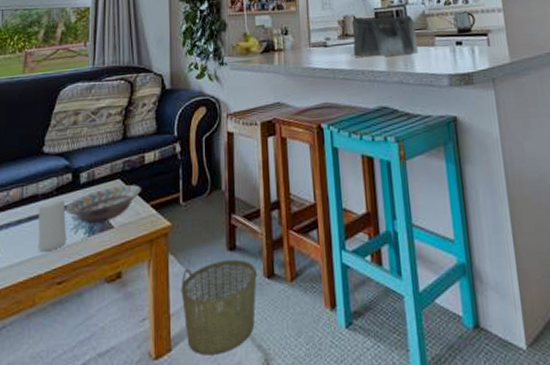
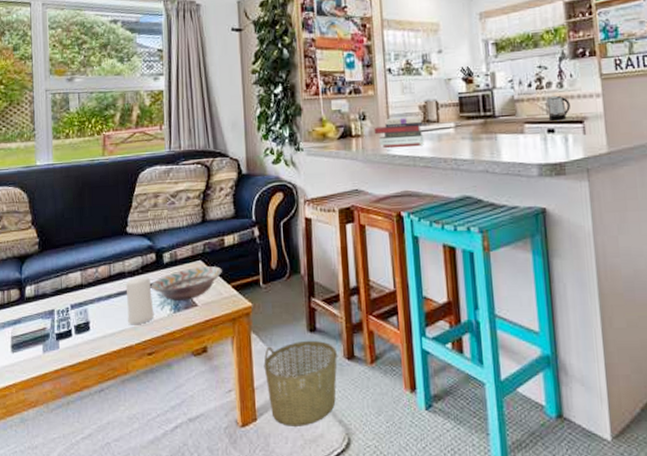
books: none [295,31,344,61] -> present [374,116,425,148]
saddlebag: present [351,14,419,58] -> none [433,100,506,145]

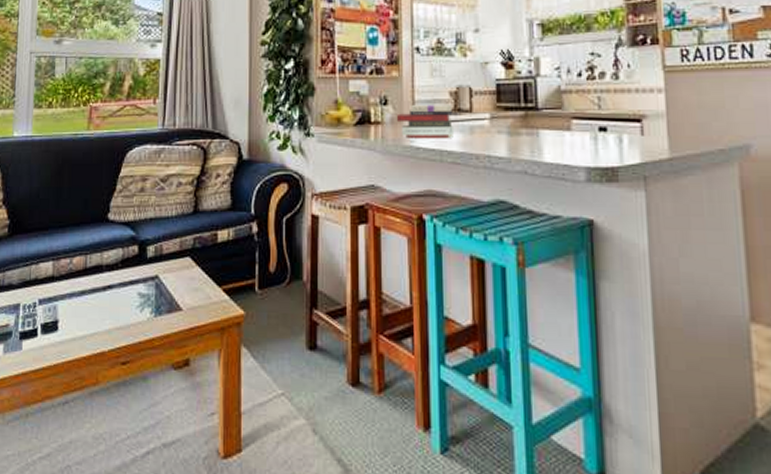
candle: present [125,277,154,324] -> none [102,272,132,327]
decorative bowl: present [150,266,222,301] -> none [130,264,213,303]
basket: present [263,340,338,426] -> none [253,359,341,463]
kettle: present [545,95,570,122] -> none [597,88,626,119]

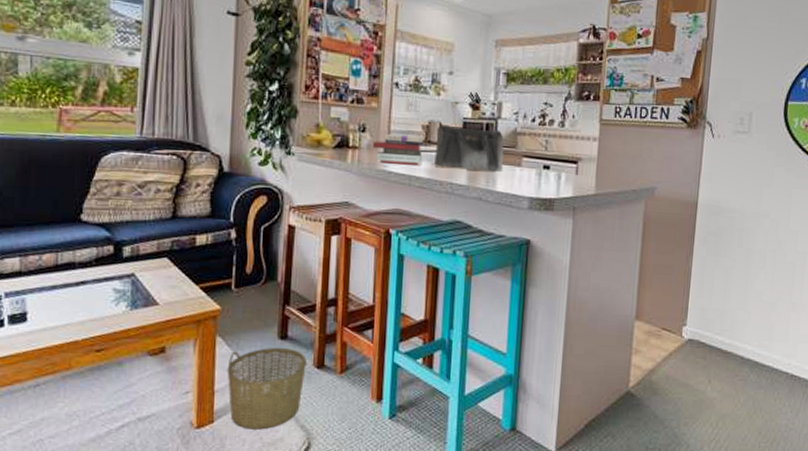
basket: none [253,359,341,463] -> present [227,347,308,430]
saddlebag: none [464,89,550,139] -> present [432,124,504,172]

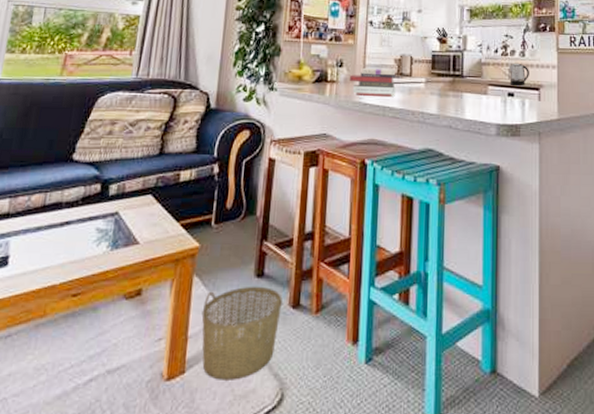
saddlebag: present [432,124,504,172] -> none [404,58,471,100]
kettle: none [546,133,568,159] -> present [508,63,529,87]

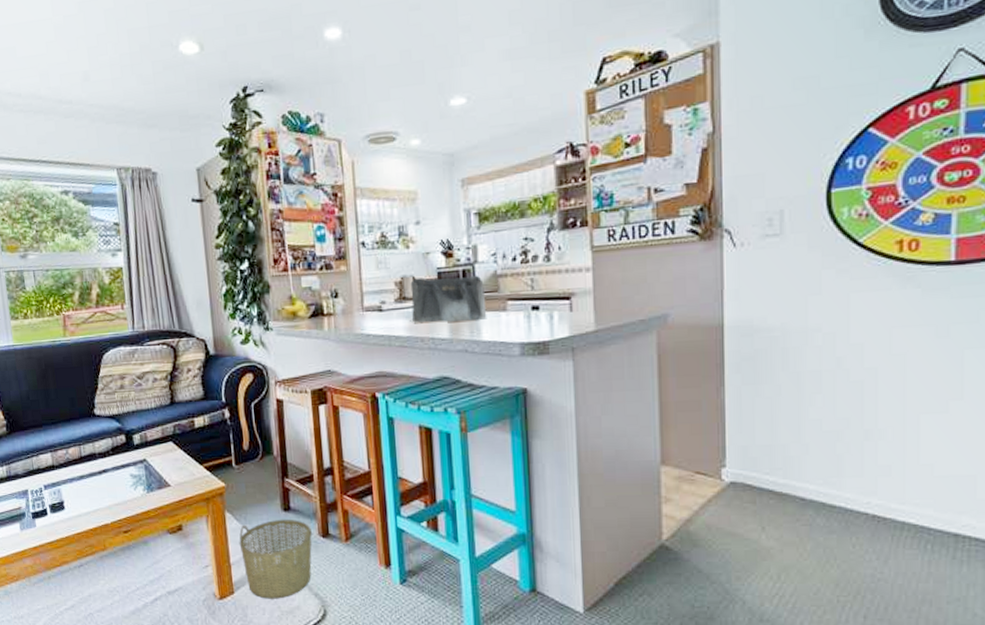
books: present [349,67,397,96] -> none [346,293,401,327]
saddlebag: none [404,58,471,100] -> present [410,275,487,324]
kettle: present [508,63,529,87] -> none [530,269,557,298]

